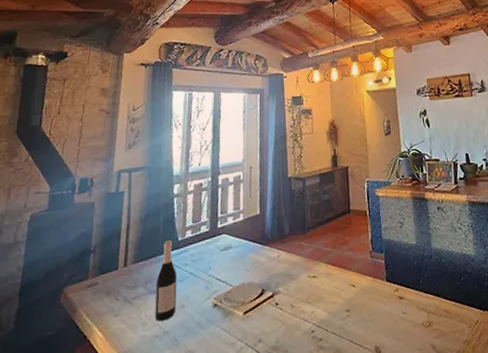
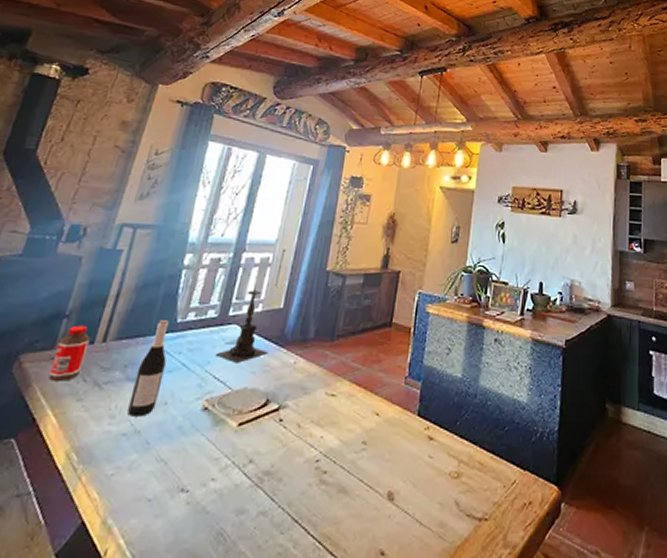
bottle: none [89,256,114,304] -> present [48,325,90,381]
candle holder: none [214,199,255,265] -> present [215,284,267,363]

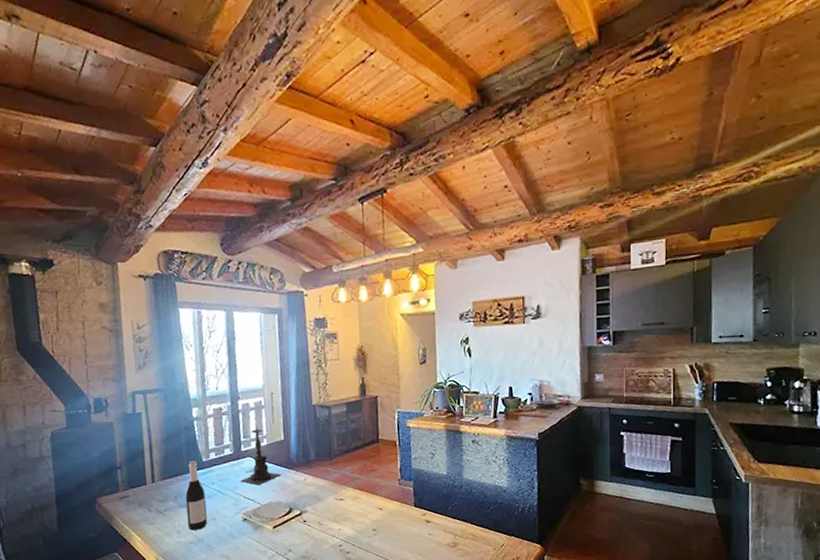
bottle: present [48,325,90,381] -> none [120,472,145,513]

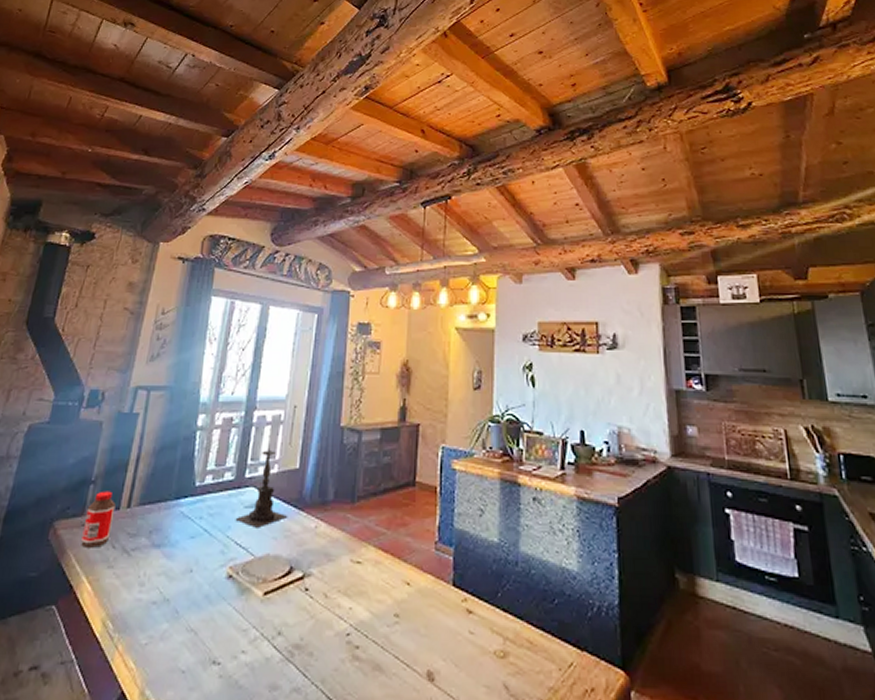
bottle: none [120,472,145,513] -> present [81,491,116,548]
wine bottle: present [185,461,208,531] -> none [154,484,188,584]

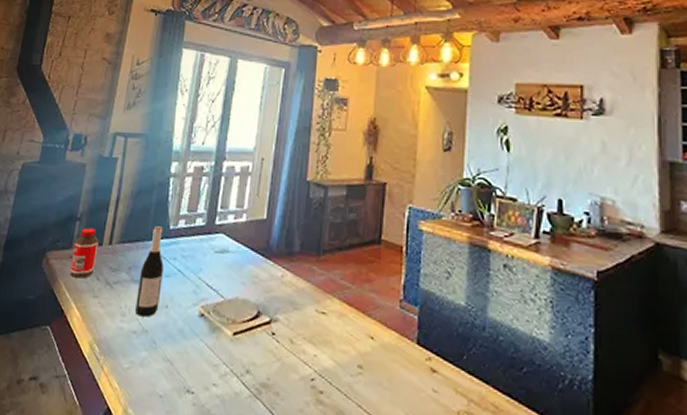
wine bottle: none [154,484,188,584] -> present [134,226,164,317]
candle holder: present [235,444,287,528] -> none [206,194,255,273]

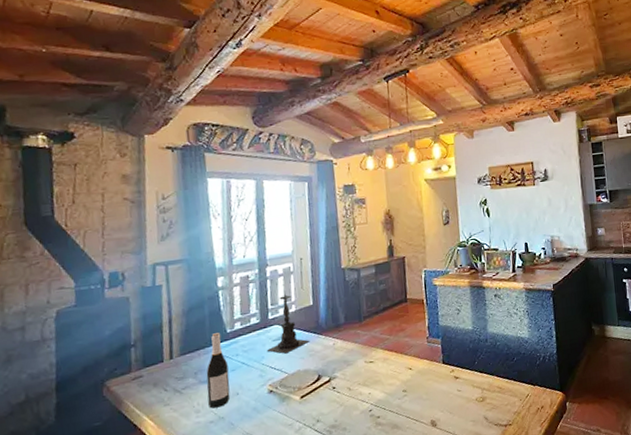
bottle: present [70,227,99,279] -> none [133,349,161,396]
candle holder: none [206,194,255,273] -> present [266,291,309,354]

